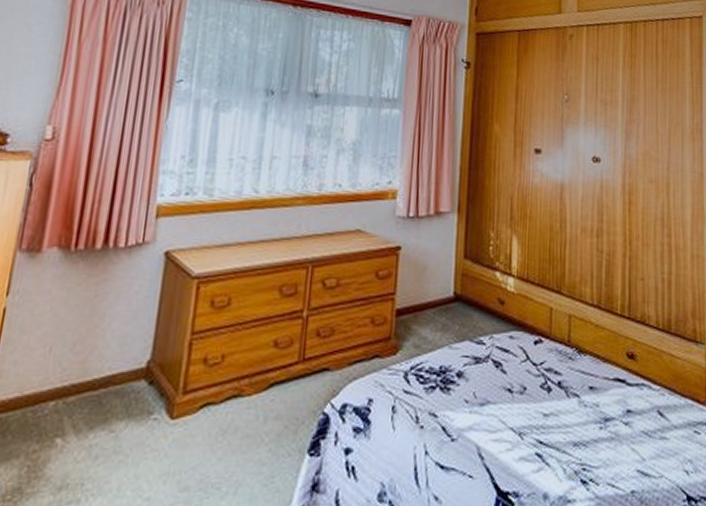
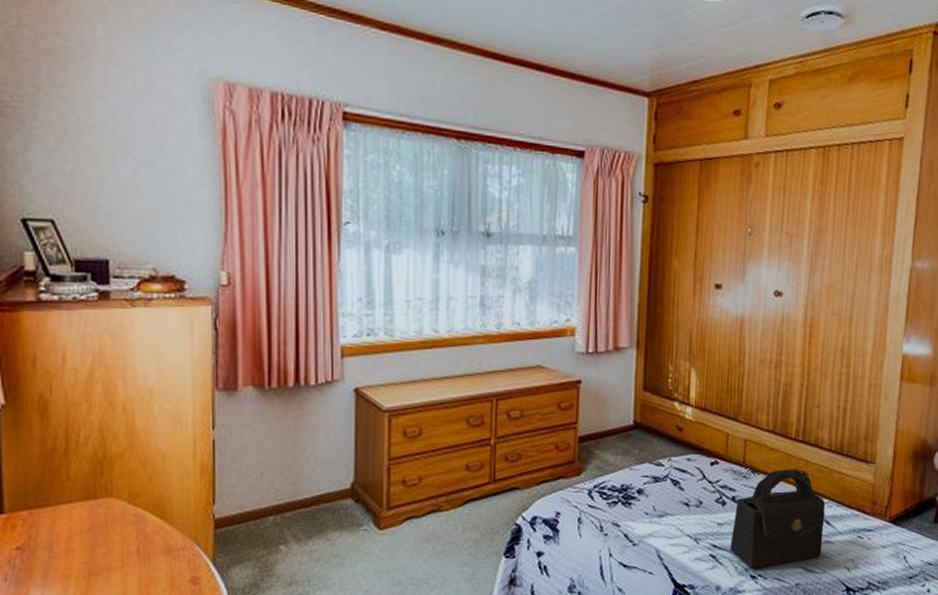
handbag: none [557,348,657,471] -> present [730,468,826,569]

